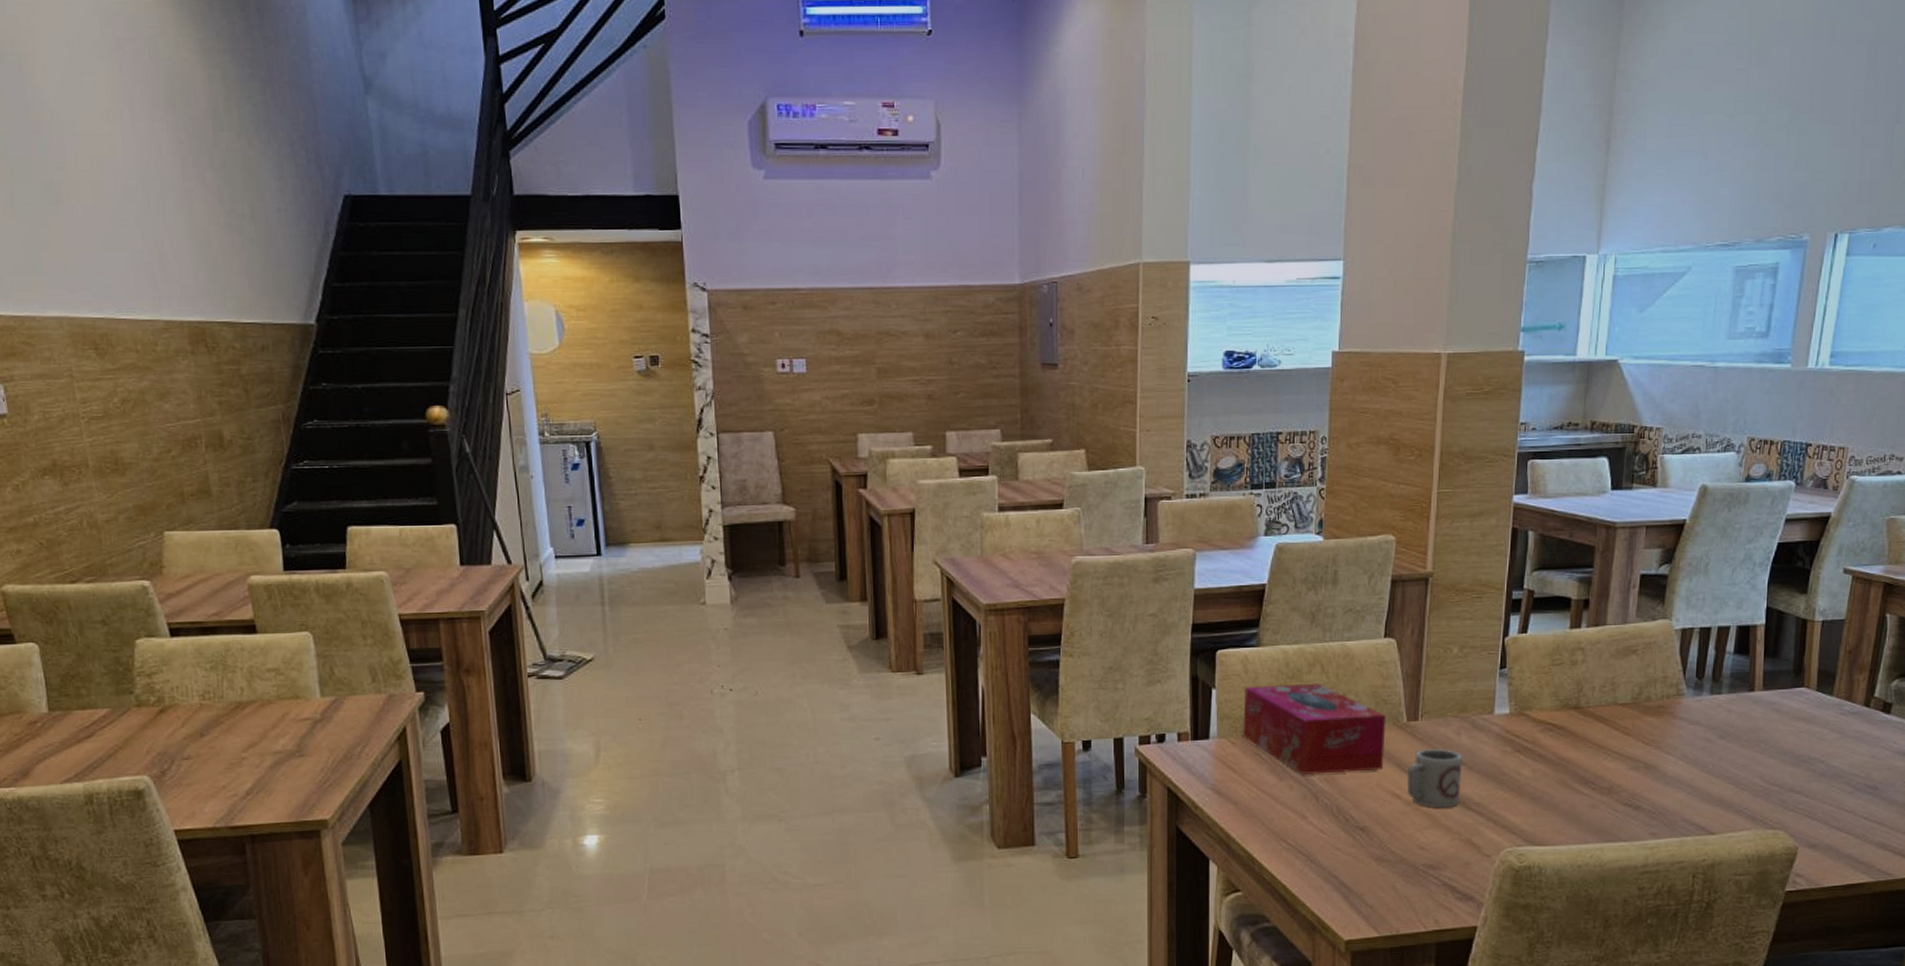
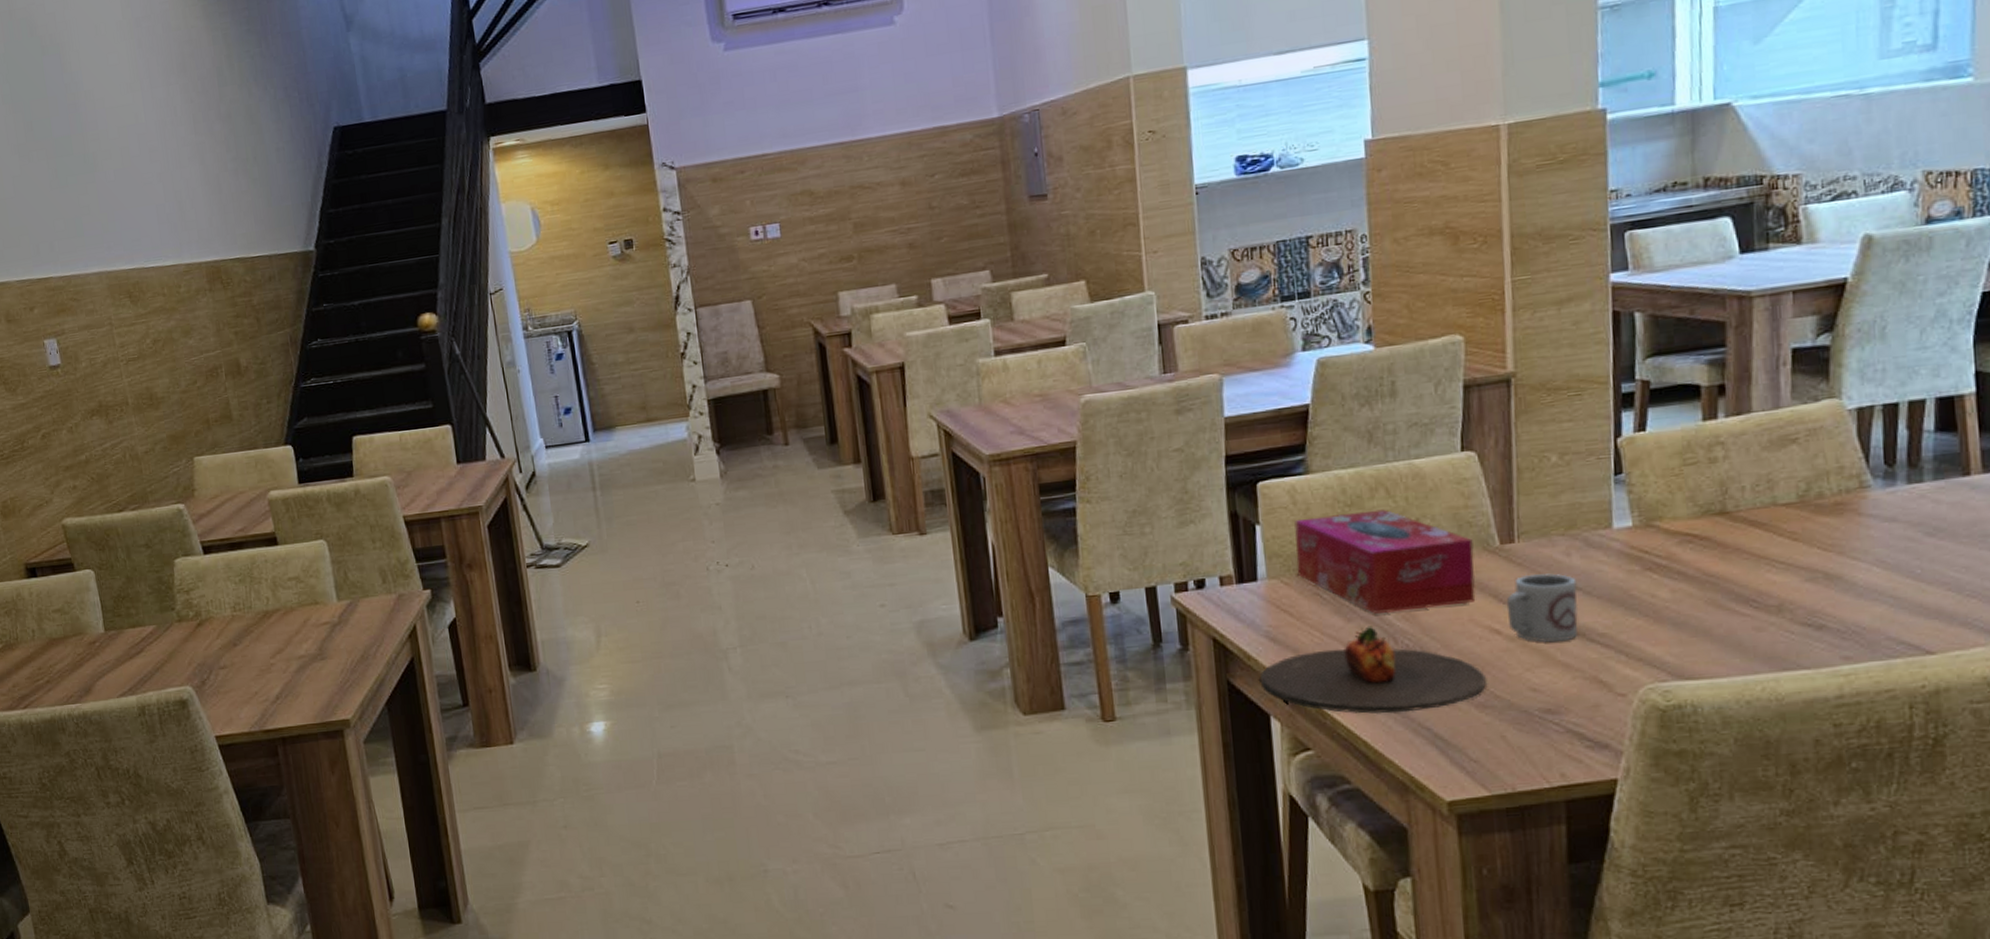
plate: none [1203,785,1385,863] -> present [1259,625,1486,715]

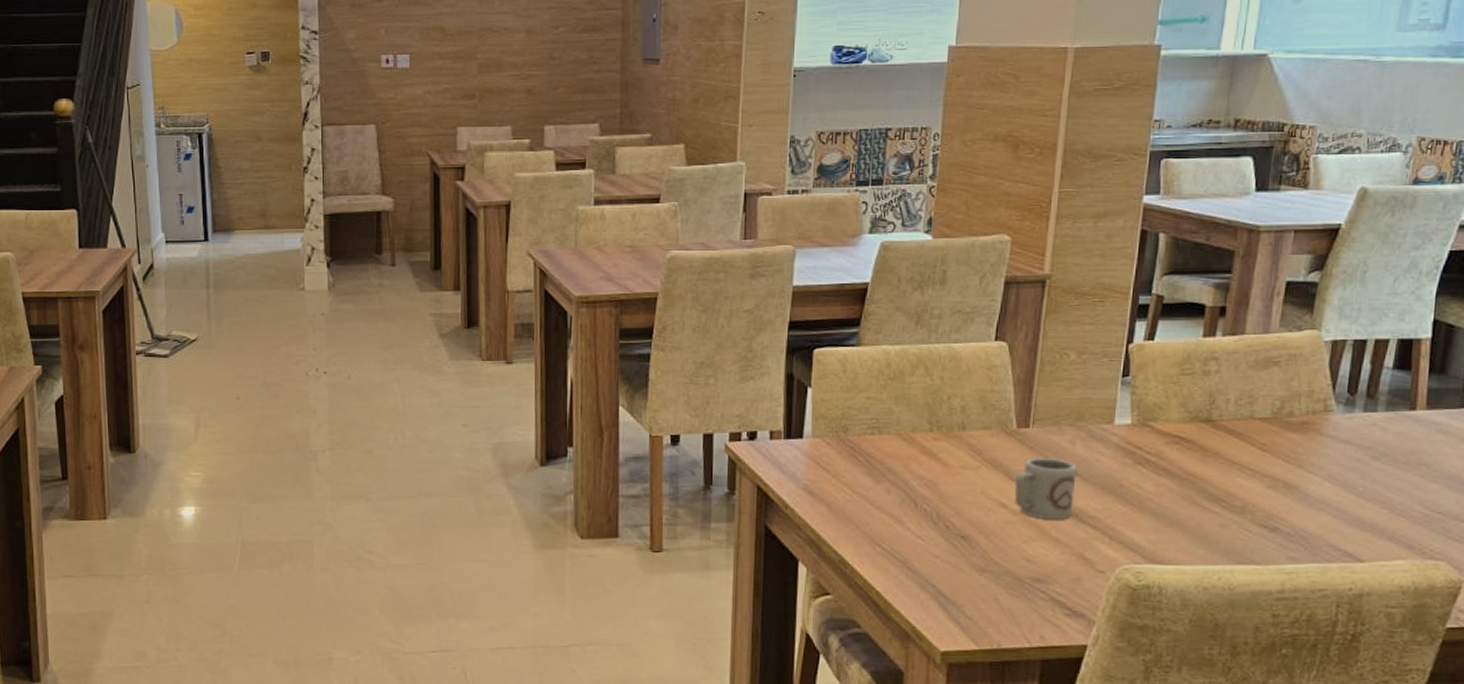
plate: present [1259,625,1486,715] -> none [793,489,989,570]
tissue box: present [1294,509,1476,614] -> none [839,385,994,479]

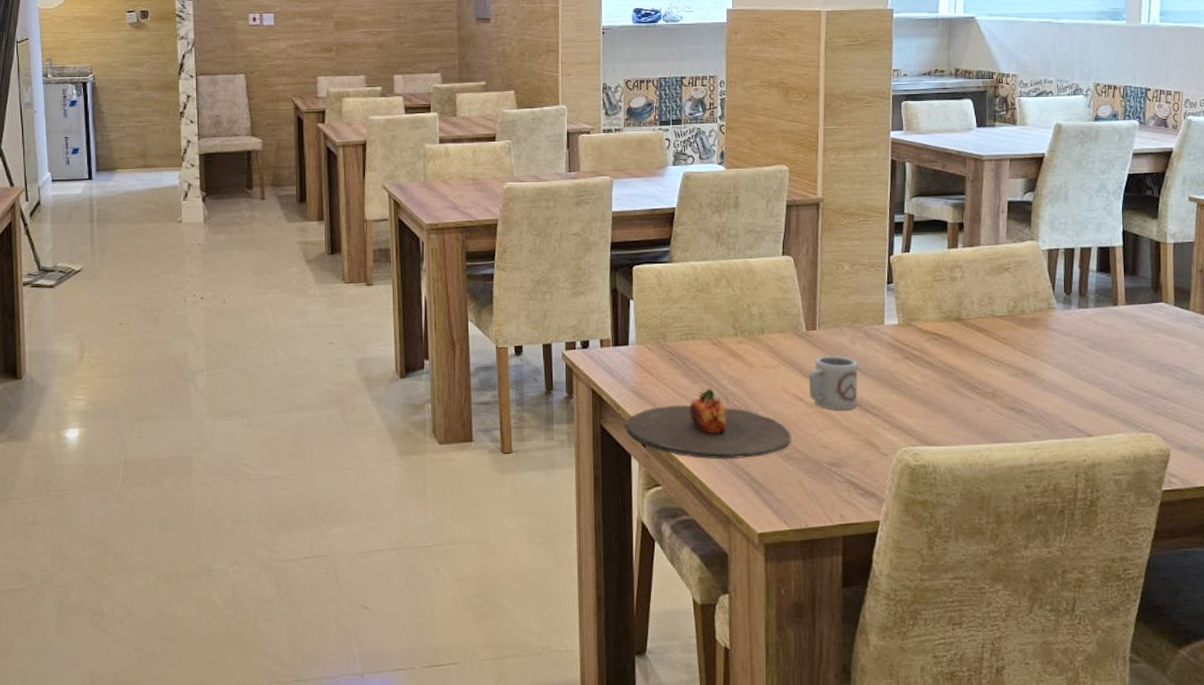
plate: none [793,489,989,570] -> present [625,388,791,460]

